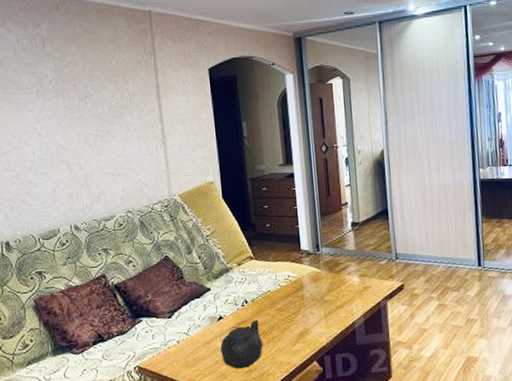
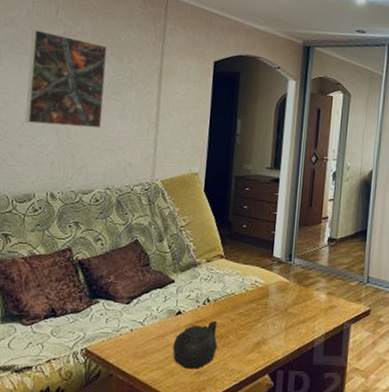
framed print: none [22,66,111,162] -> present [25,29,107,129]

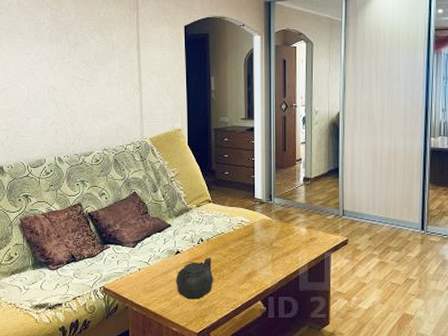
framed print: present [25,29,107,129] -> none [24,14,93,99]

